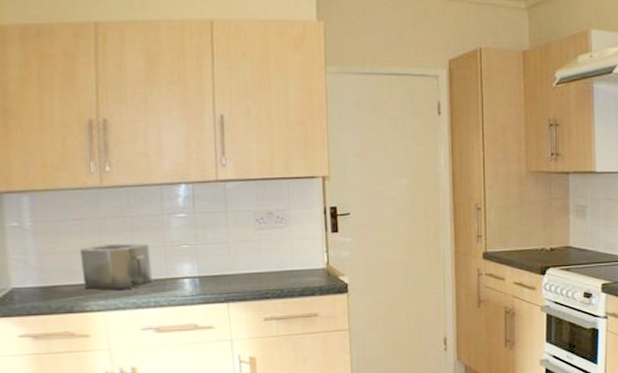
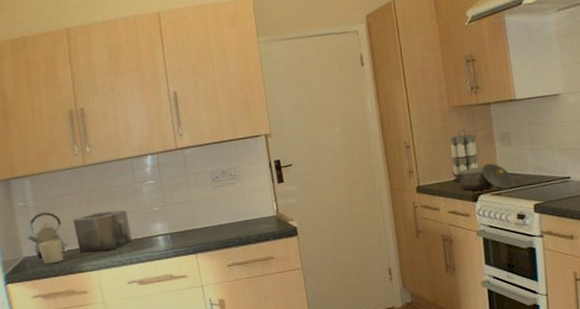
kettle: none [19,237,71,291] -> present [27,212,68,259]
mug: none [32,271,64,299] -> present [38,239,64,265]
cooking pot: none [522,235,584,265] -> present [452,162,514,191]
spice rack: none [523,196,550,253] -> present [449,128,479,183]

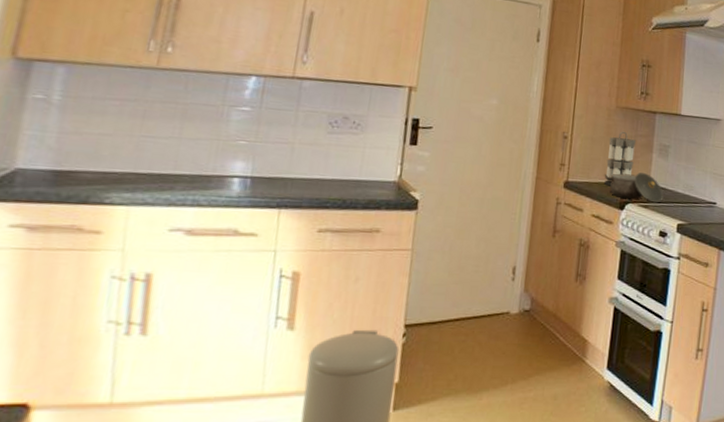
kettle: present [27,212,68,259] -> none [31,114,95,175]
mug: present [38,239,64,265] -> none [44,153,86,186]
toaster: present [73,209,133,253] -> none [108,130,200,184]

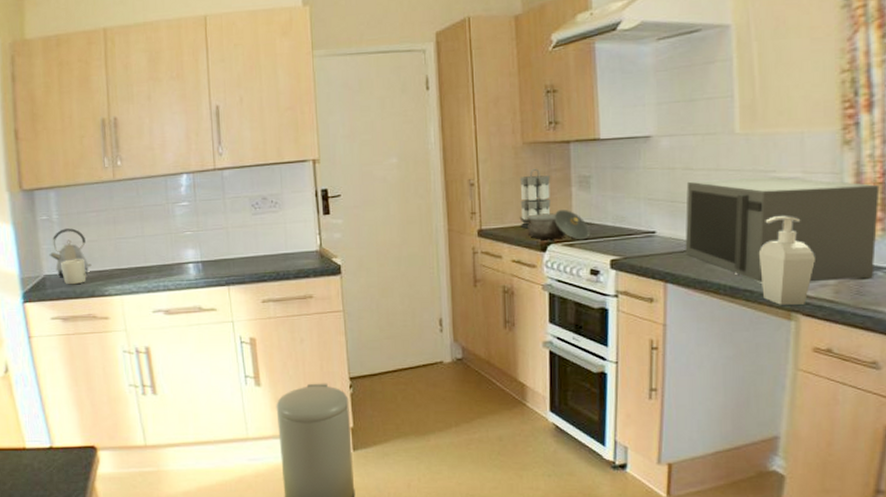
kettle: none [31,114,95,175] -> present [49,228,92,278]
mug: none [44,153,86,186] -> present [60,259,87,285]

